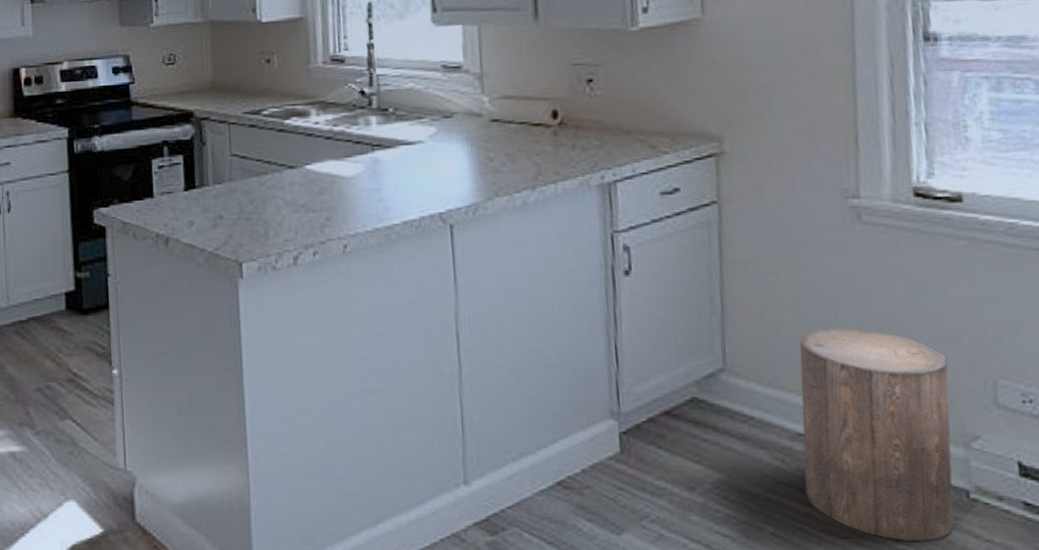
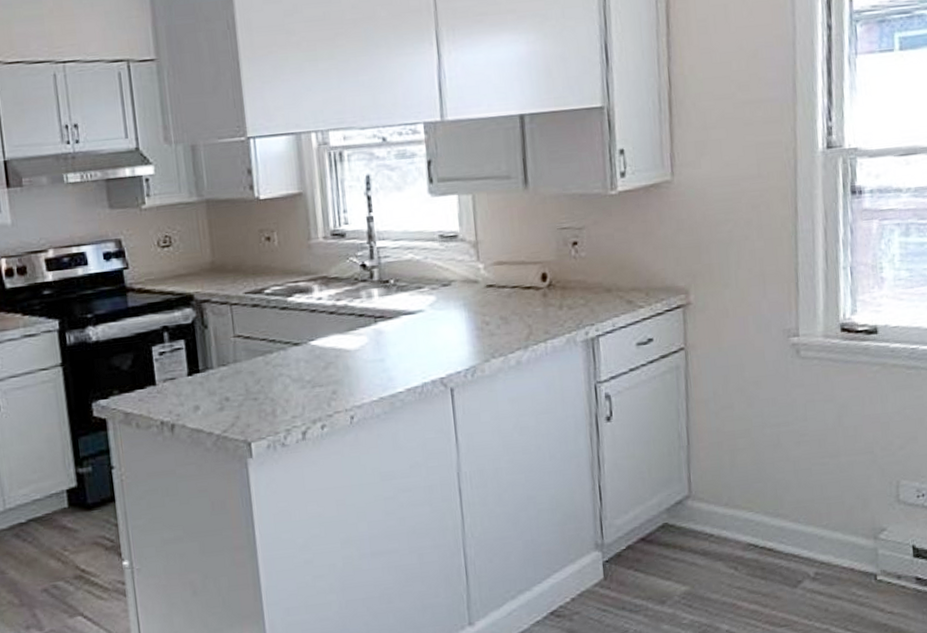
stool: present [799,328,954,541] -> none [750,449,865,622]

